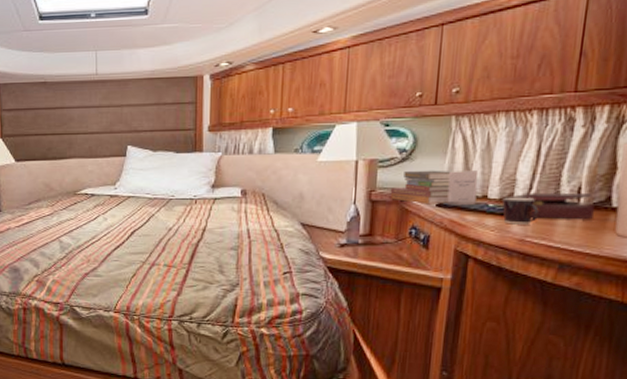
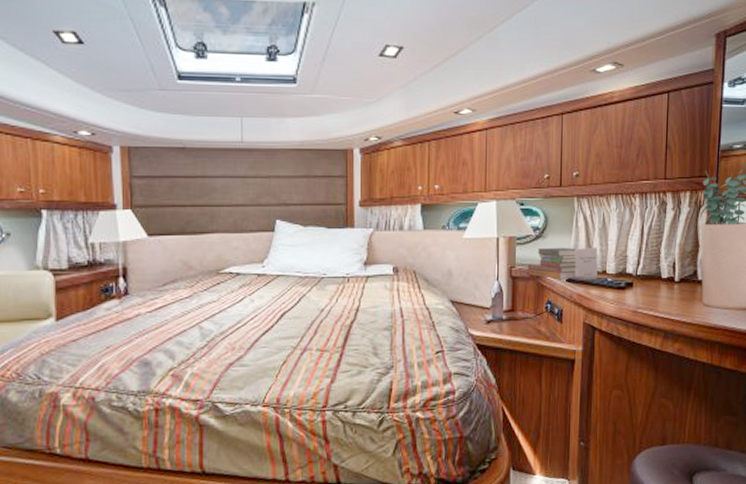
jewelry box: present [502,192,595,219] -> none [619,268,686,291]
mug: present [502,197,539,225] -> none [618,272,646,297]

